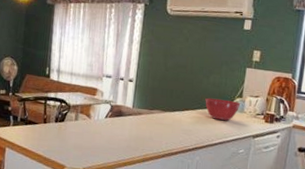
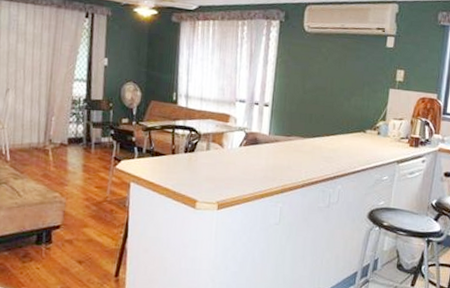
mixing bowl: present [205,98,241,121] -> none [346,122,384,147]

